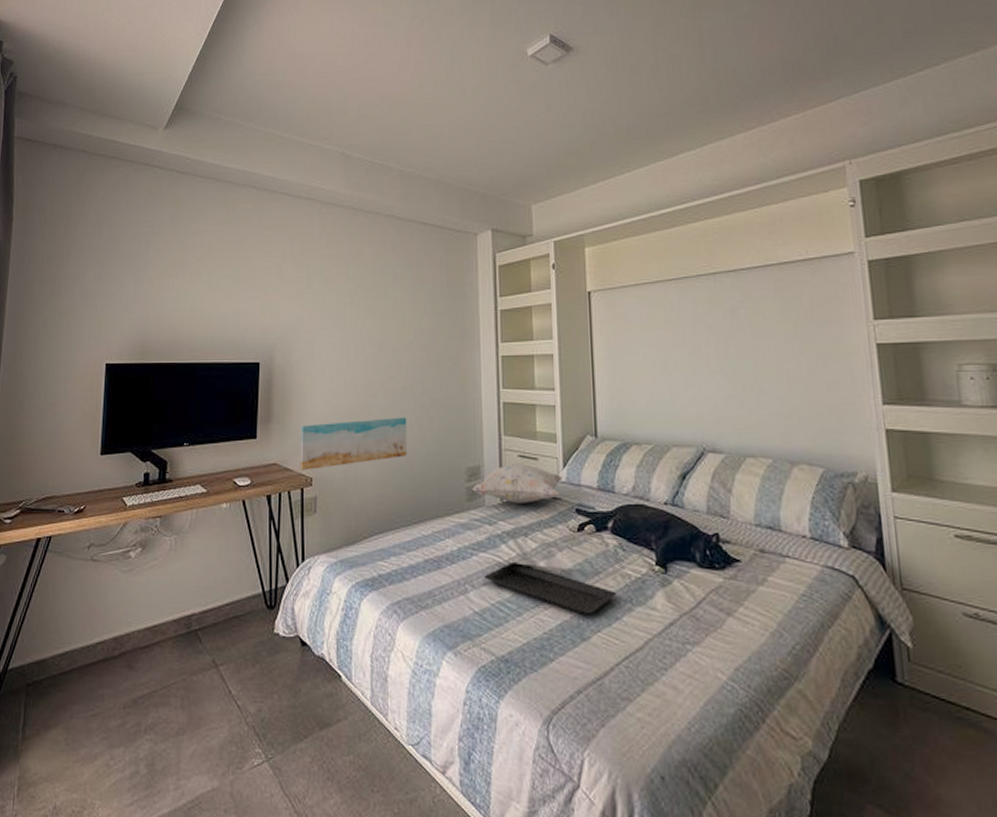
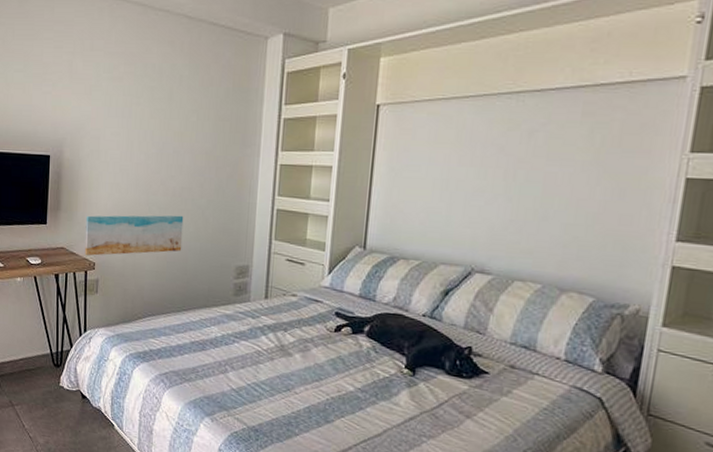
decorative pillow: present [472,463,563,503] -> none [240,266,327,303]
serving tray: present [483,561,617,615] -> none [243,351,364,402]

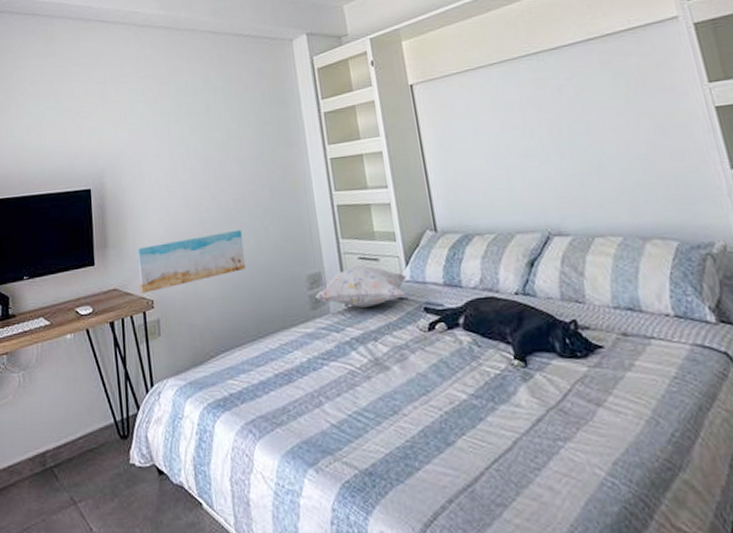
decorative pillow: none [240,266,327,303] -> present [315,265,407,308]

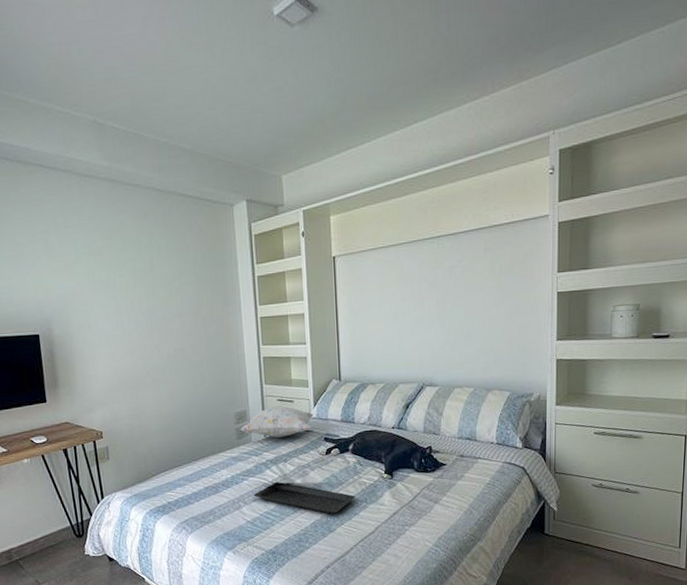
wall art: present [137,229,246,294] -> none [86,375,184,427]
serving tray: none [337,368,477,418] -> present [253,481,355,515]

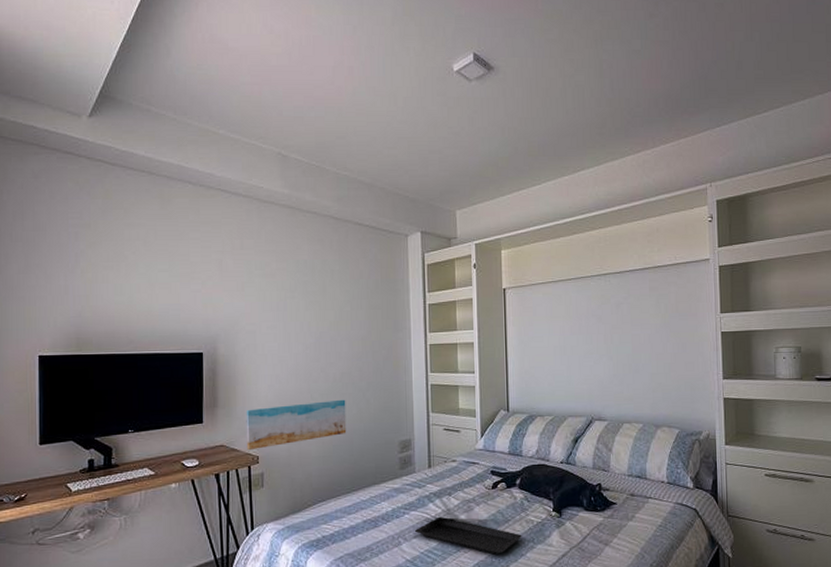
wall art: none [86,375,184,427] -> present [246,399,347,451]
decorative pillow: present [241,406,314,438] -> none [404,435,481,469]

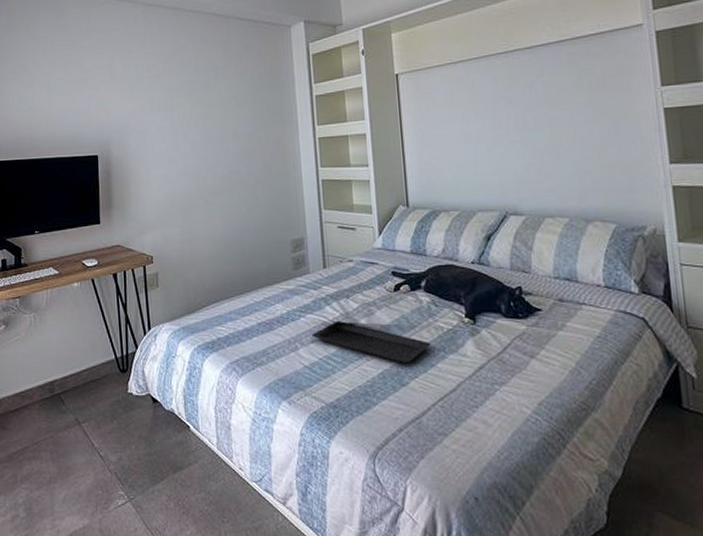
wall art: present [246,399,347,451] -> none [139,197,237,251]

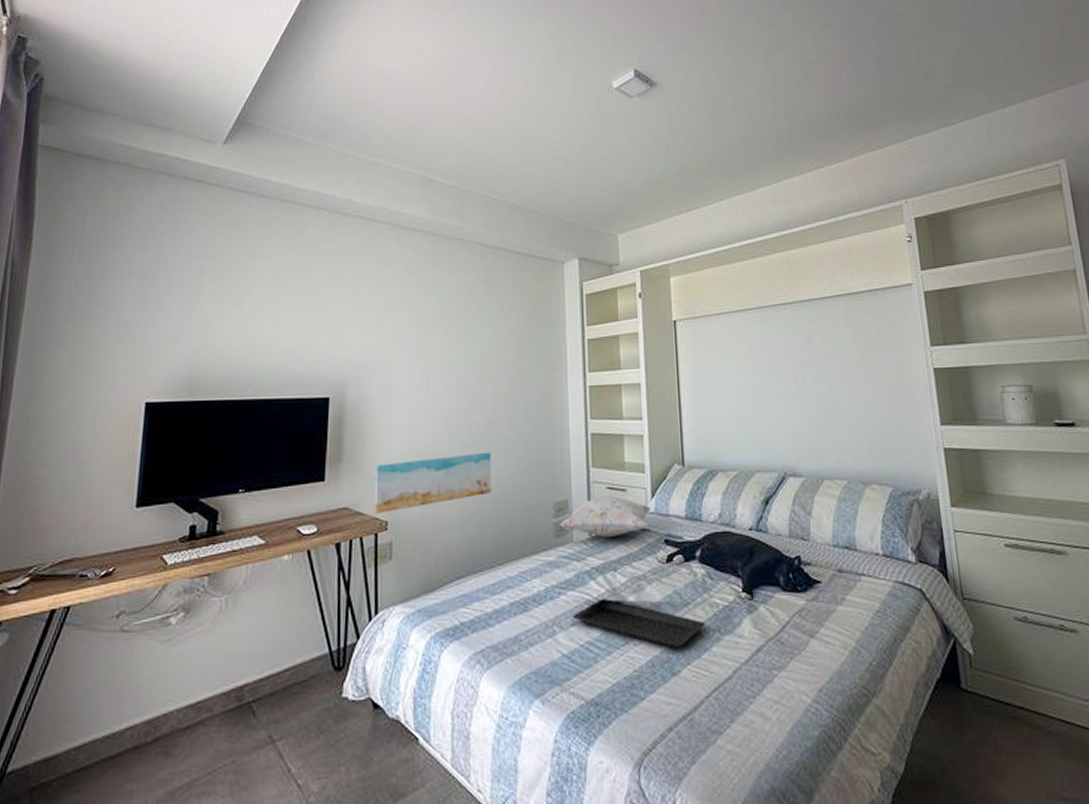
wall art: none [139,197,237,251] -> present [374,452,492,515]
decorative pillow: none [297,233,379,270] -> present [560,495,651,537]

